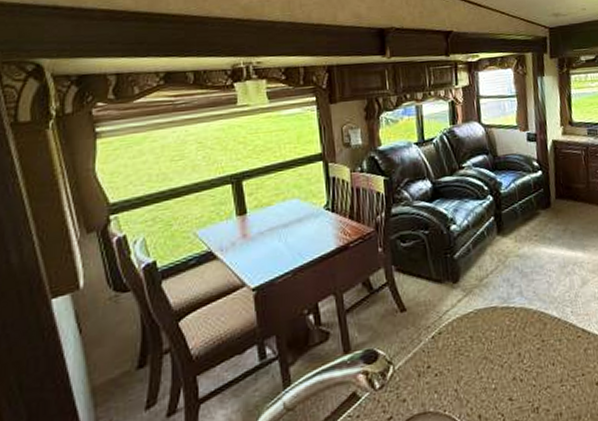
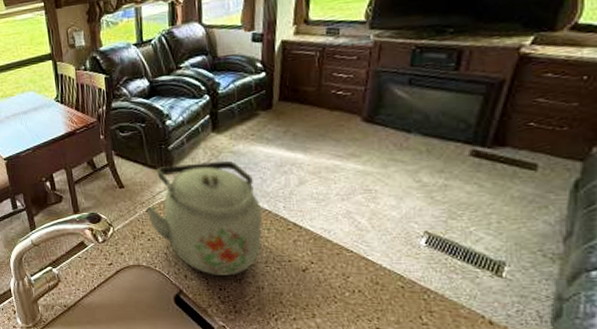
kettle: none [432,266,555,409] -> present [146,160,263,276]

